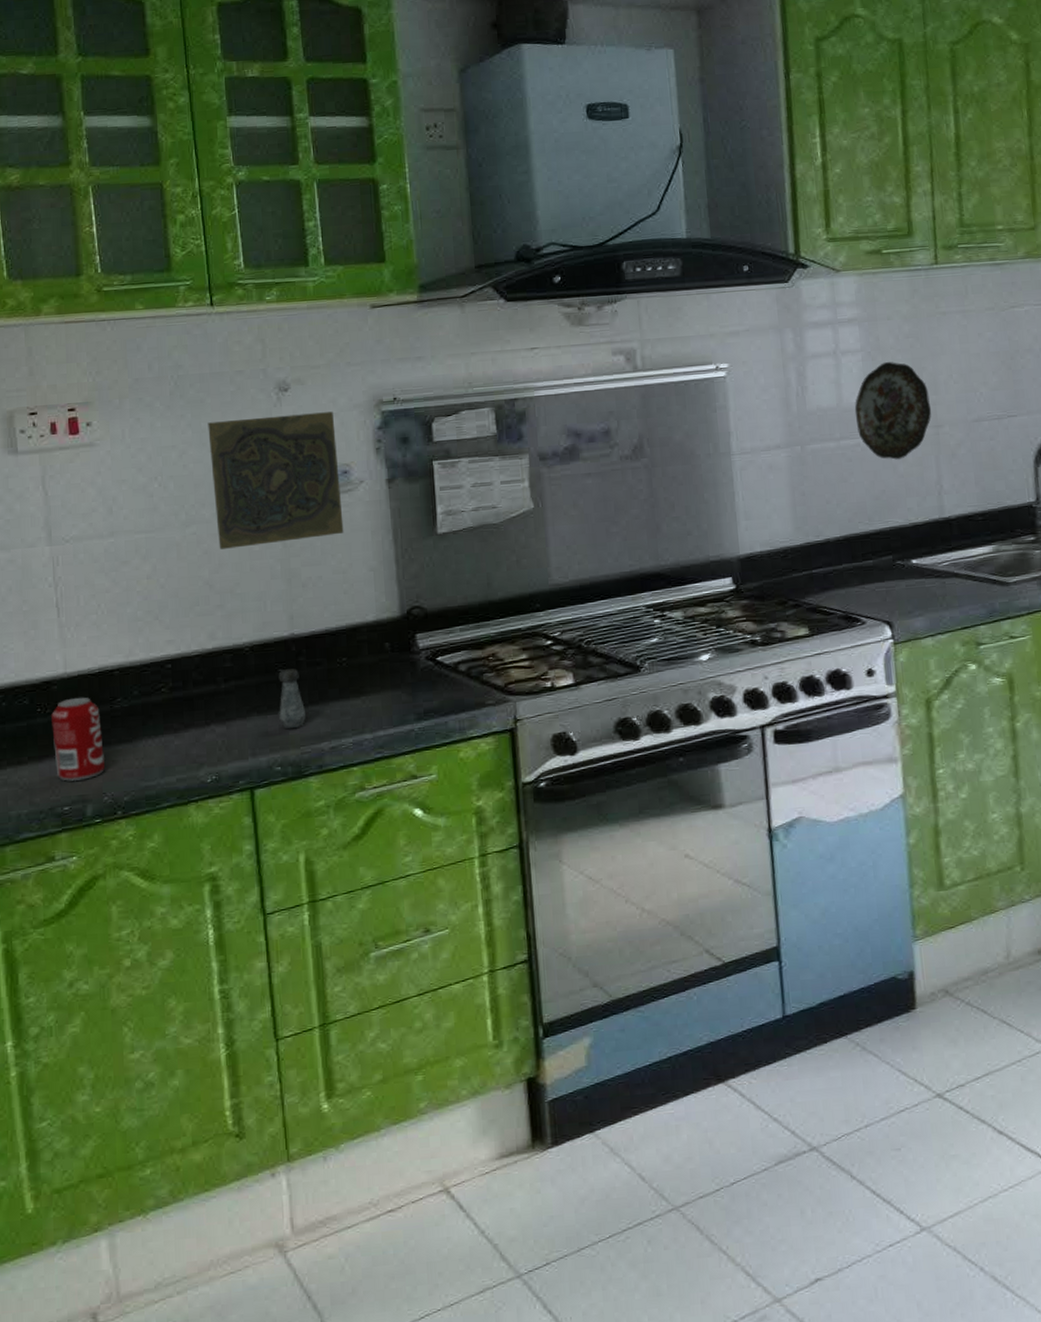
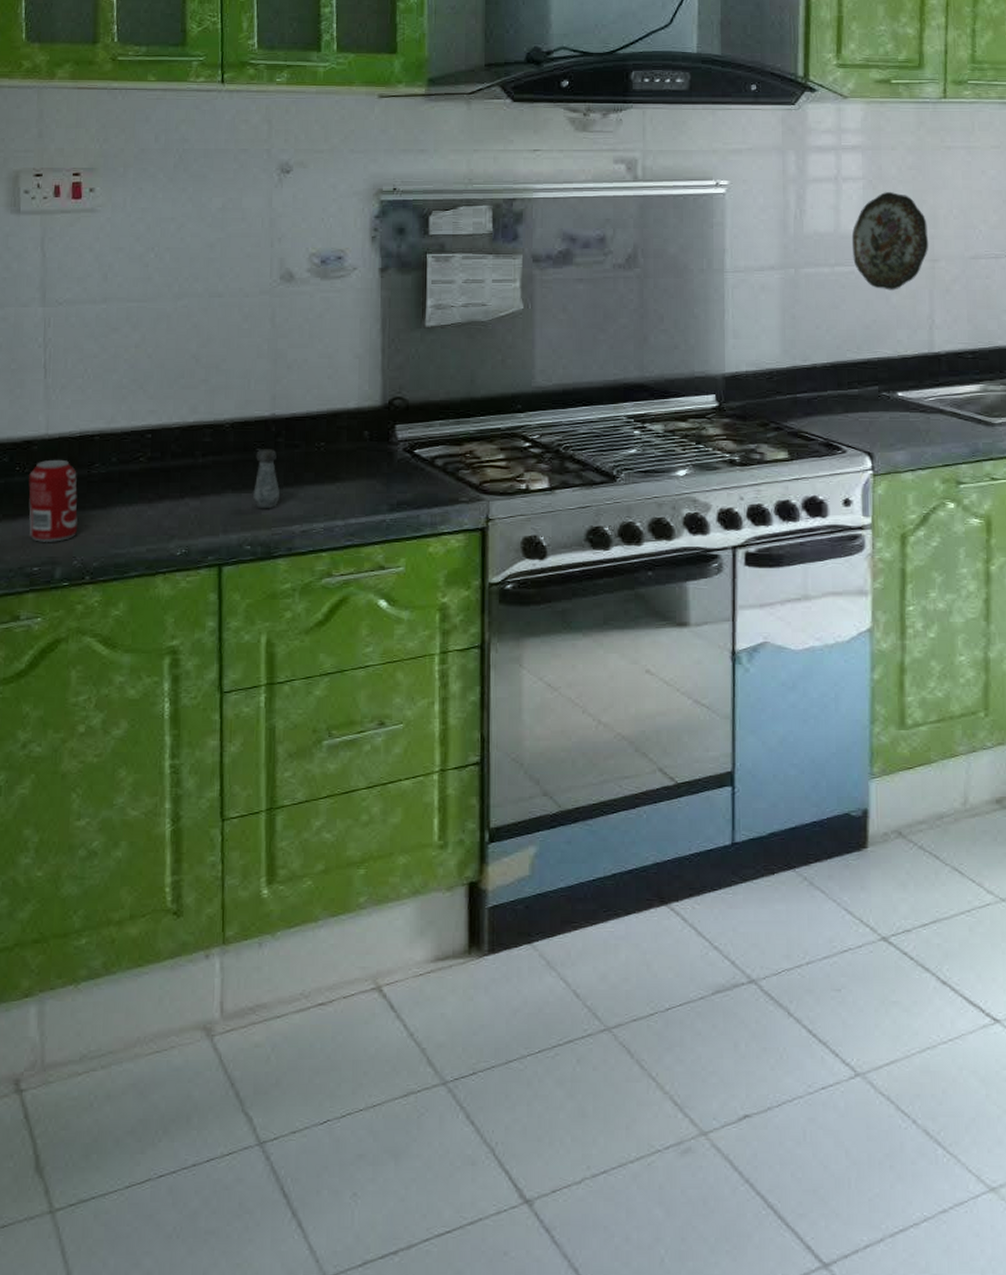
decorative tile: present [208,412,344,549] -> none [208,197,334,324]

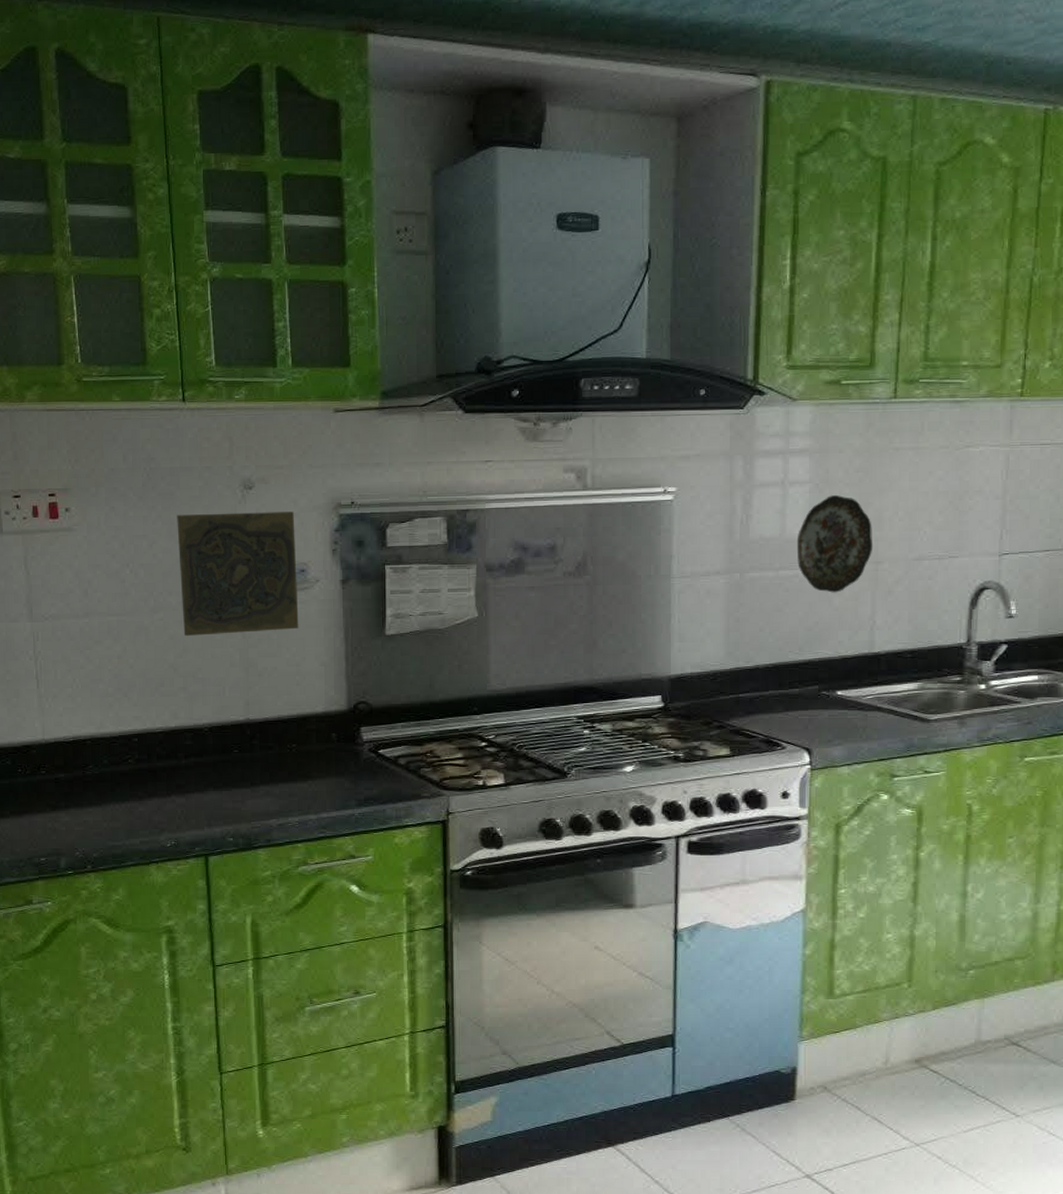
beverage can: present [28,459,78,542] -> none [31,762,77,836]
decorative tile: none [208,197,334,324] -> present [177,512,299,636]
salt shaker: present [253,449,280,509] -> none [233,751,258,805]

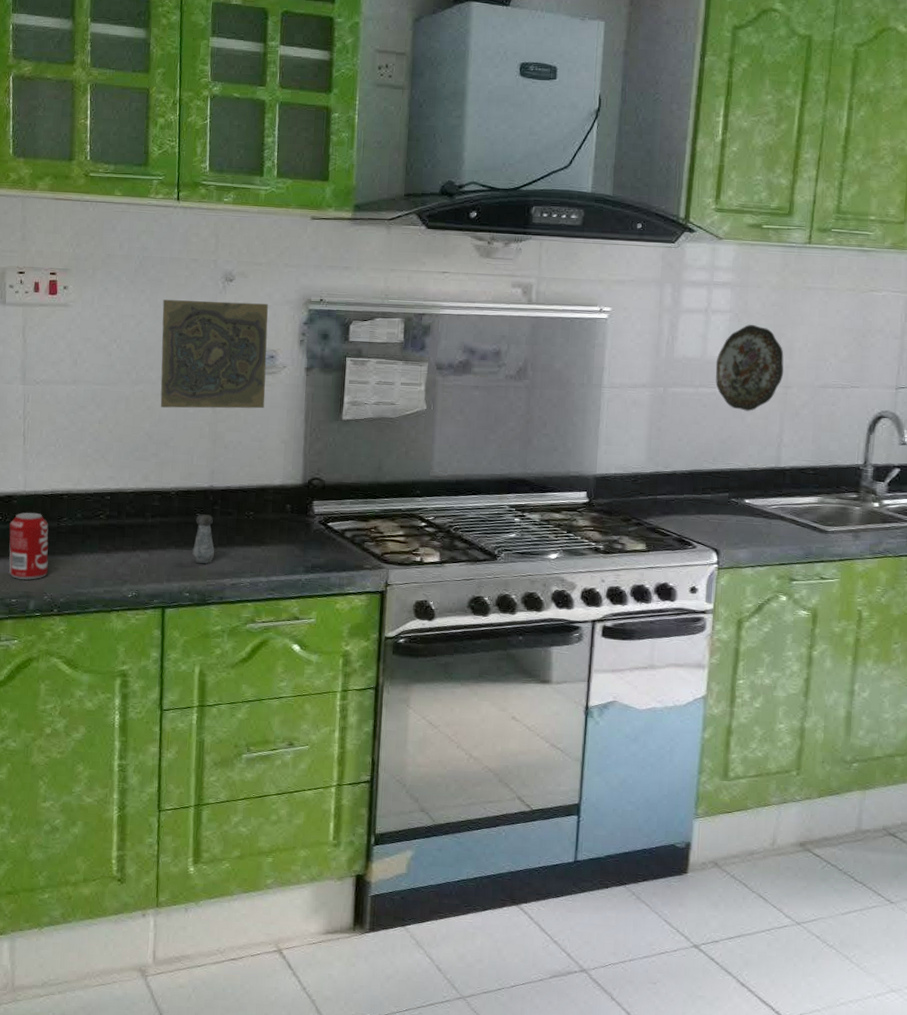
beverage can: none [31,762,77,836] -> present [9,512,49,580]
salt shaker: none [233,751,258,805] -> present [192,514,215,564]

